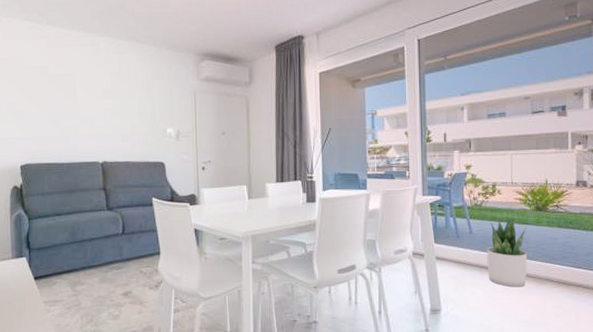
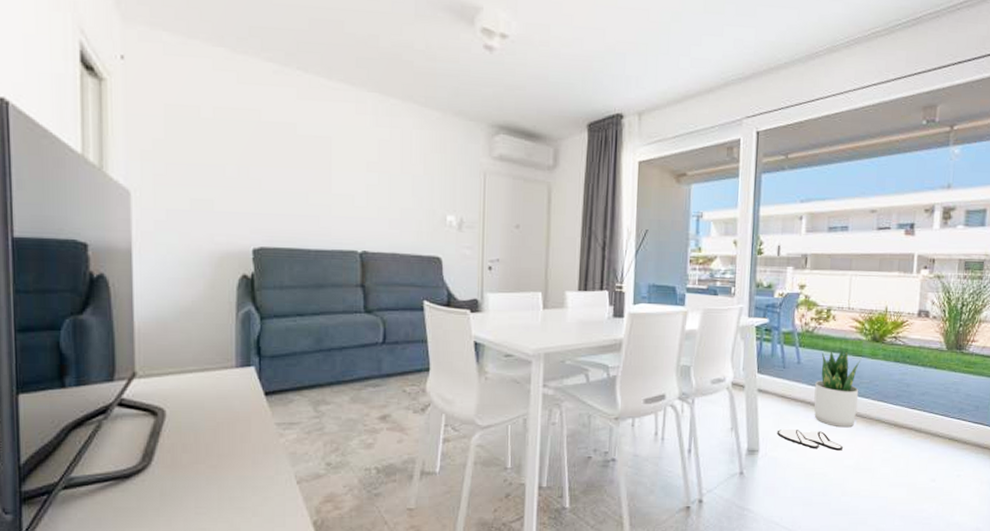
slippers: none [456,290,517,308] -> present [776,428,843,451]

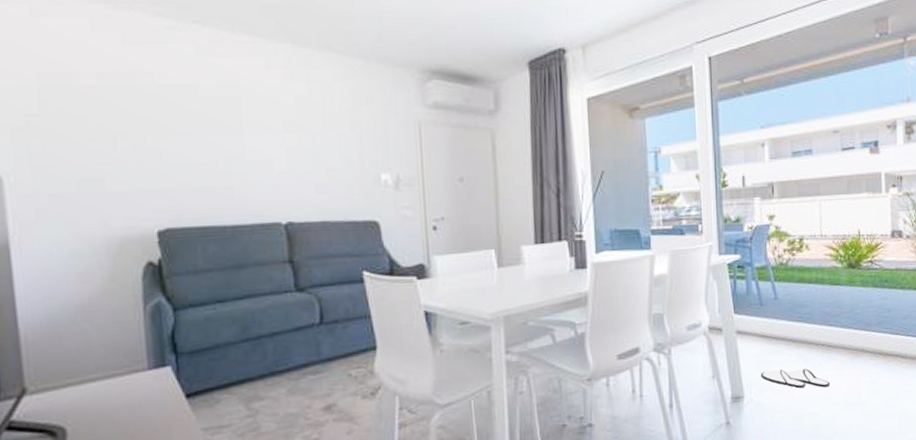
planter: present [814,349,860,428] -> none [795,278,841,363]

